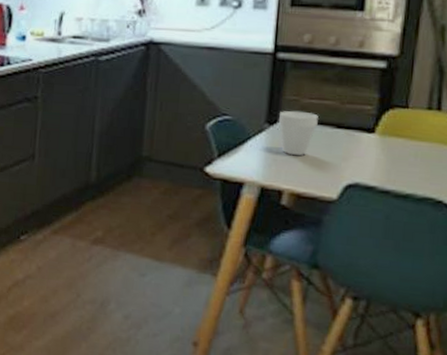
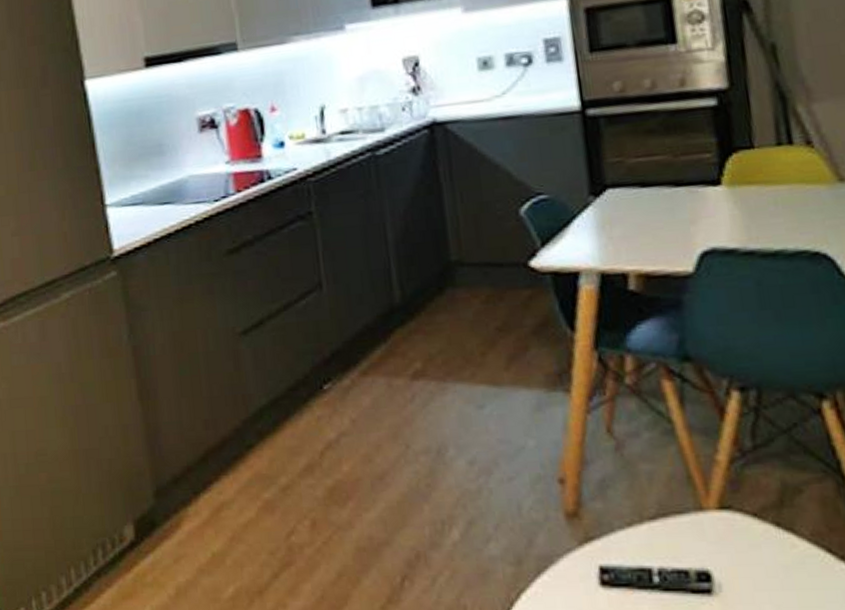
cup: present [278,110,318,156] -> none [603,173,652,229]

